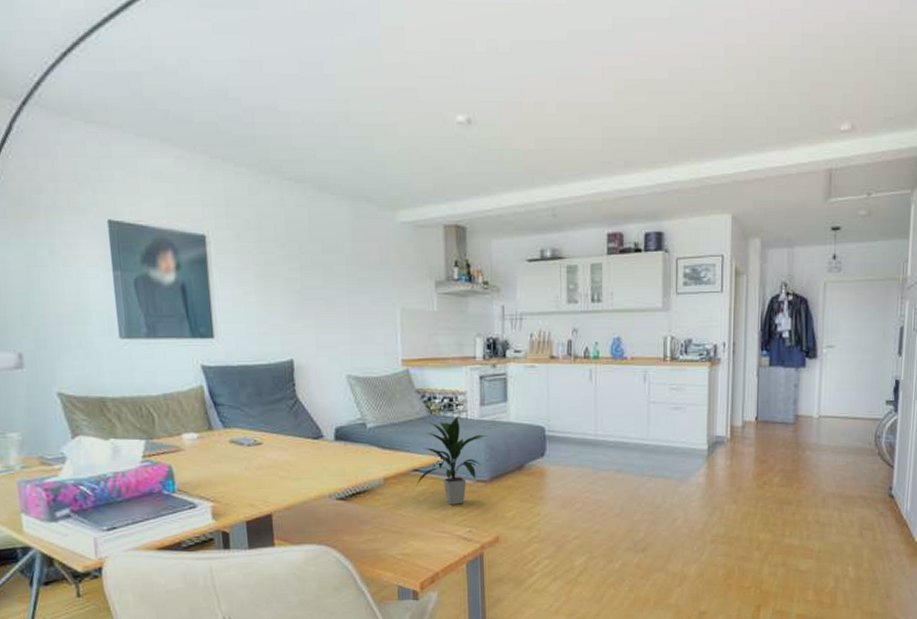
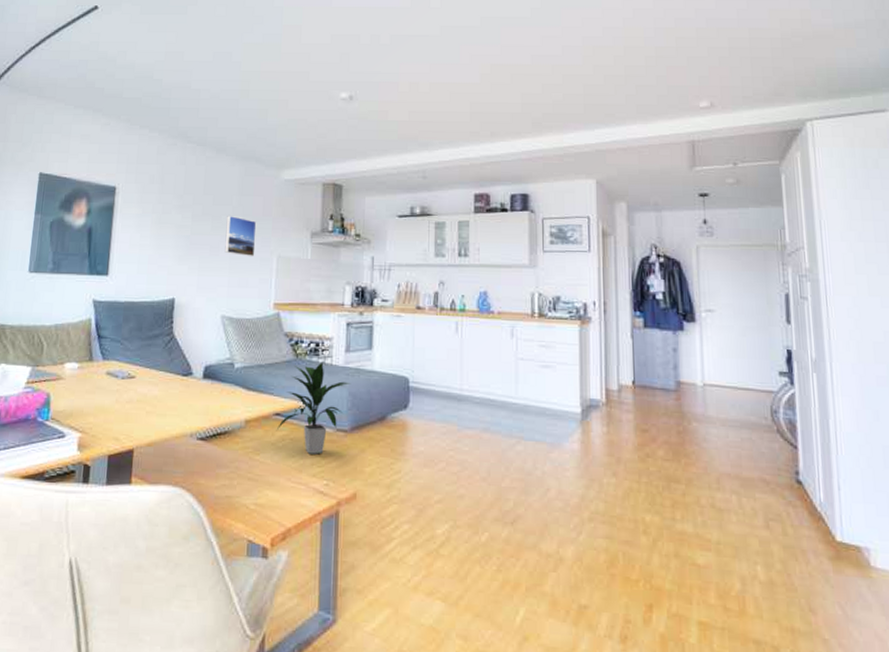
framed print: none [340,266,376,311] -> present [224,216,257,257]

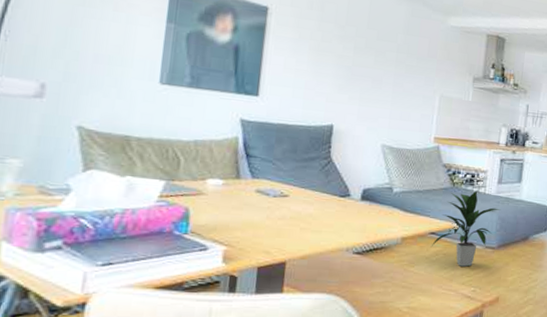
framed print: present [224,216,257,257] -> none [387,52,421,94]

